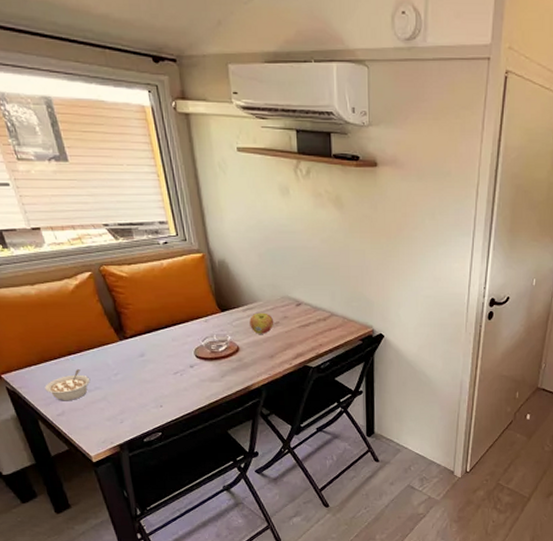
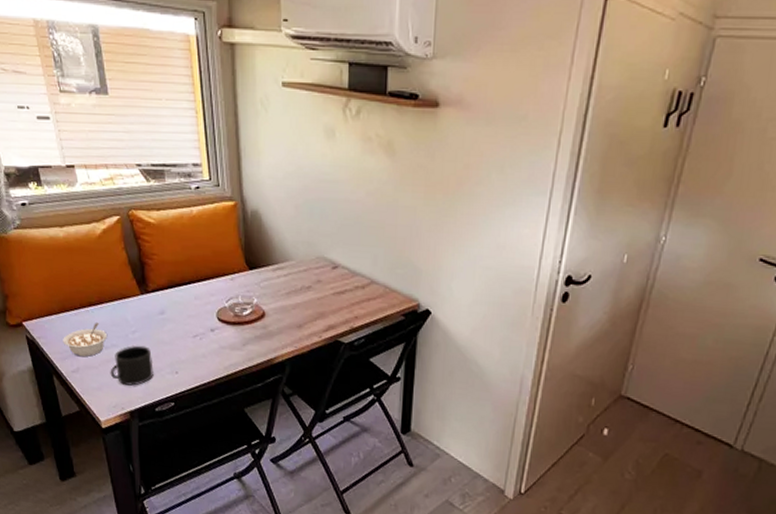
mug: none [96,386,139,422] -> present [110,345,153,386]
apple: present [249,312,274,334] -> none [279,273,306,299]

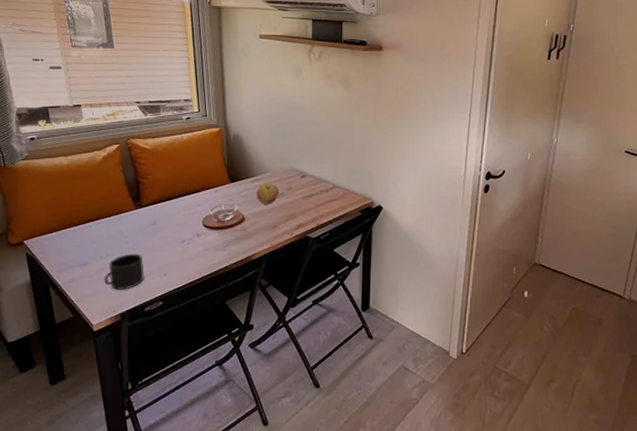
legume: present [63,323,108,357] -> none [61,236,104,268]
apple: none [279,273,306,299] -> present [256,183,280,204]

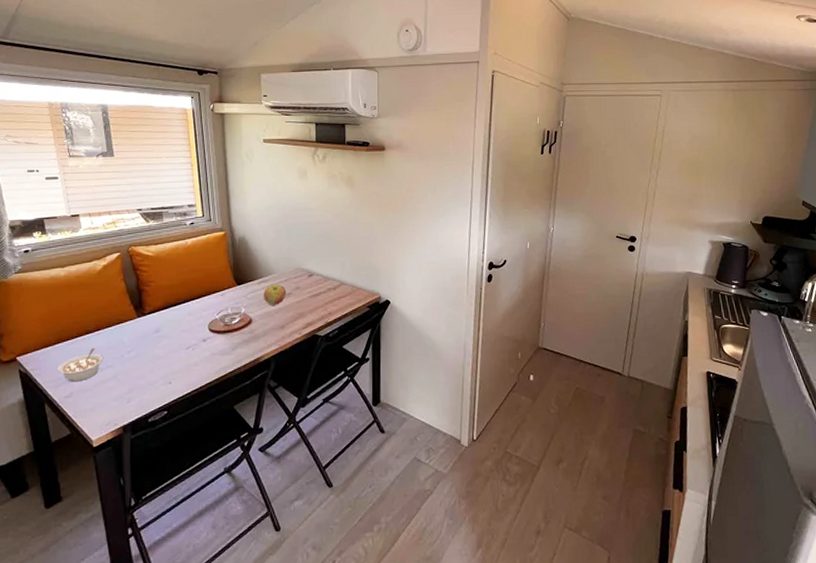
legume: none [61,236,104,268] -> present [57,348,104,382]
mug: present [104,253,144,290] -> none [104,363,148,402]

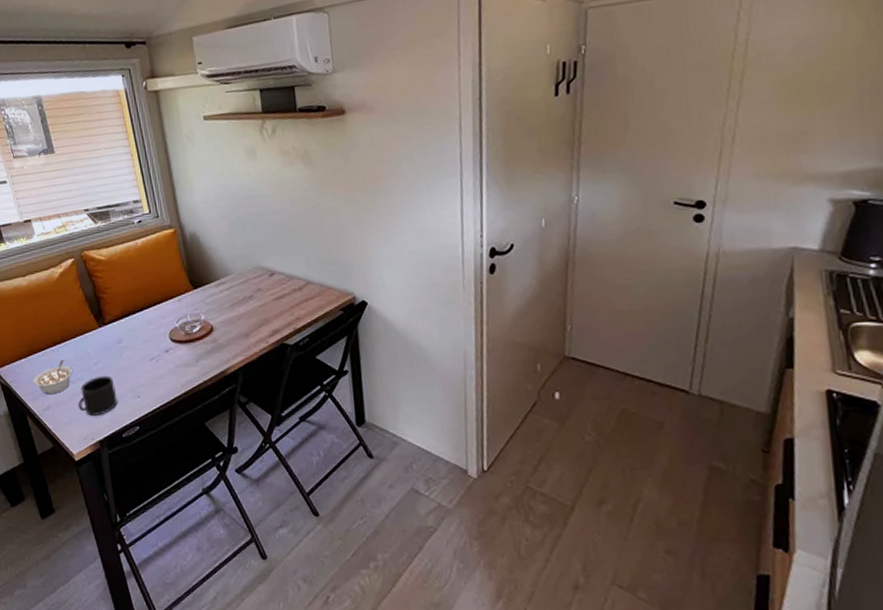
mug: none [104,363,148,402] -> present [78,375,118,416]
apple: present [264,284,287,305] -> none [222,286,248,311]

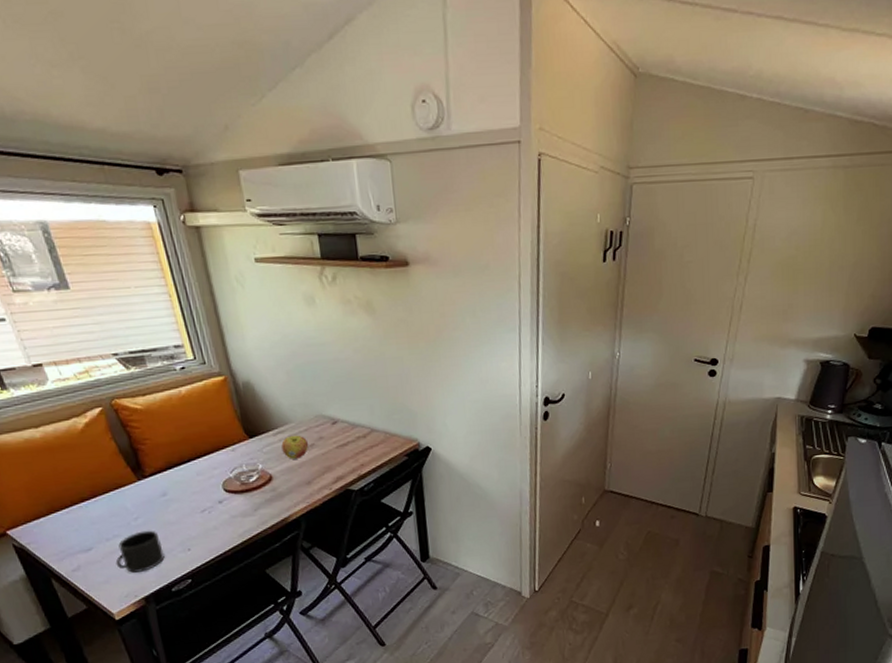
legume: present [33,360,73,395] -> none [56,517,108,555]
apple: none [222,286,248,311] -> present [281,435,309,459]

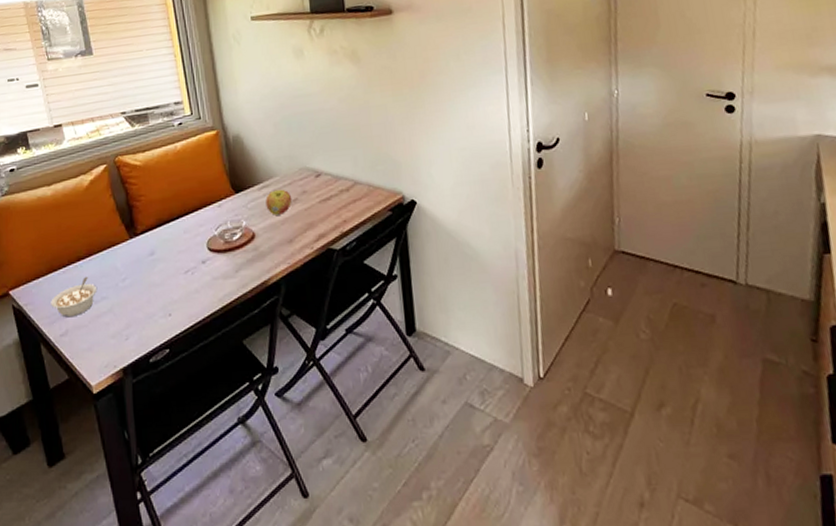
legume: none [56,517,108,555] -> present [51,277,98,318]
mug: present [115,530,165,573] -> none [100,292,146,340]

